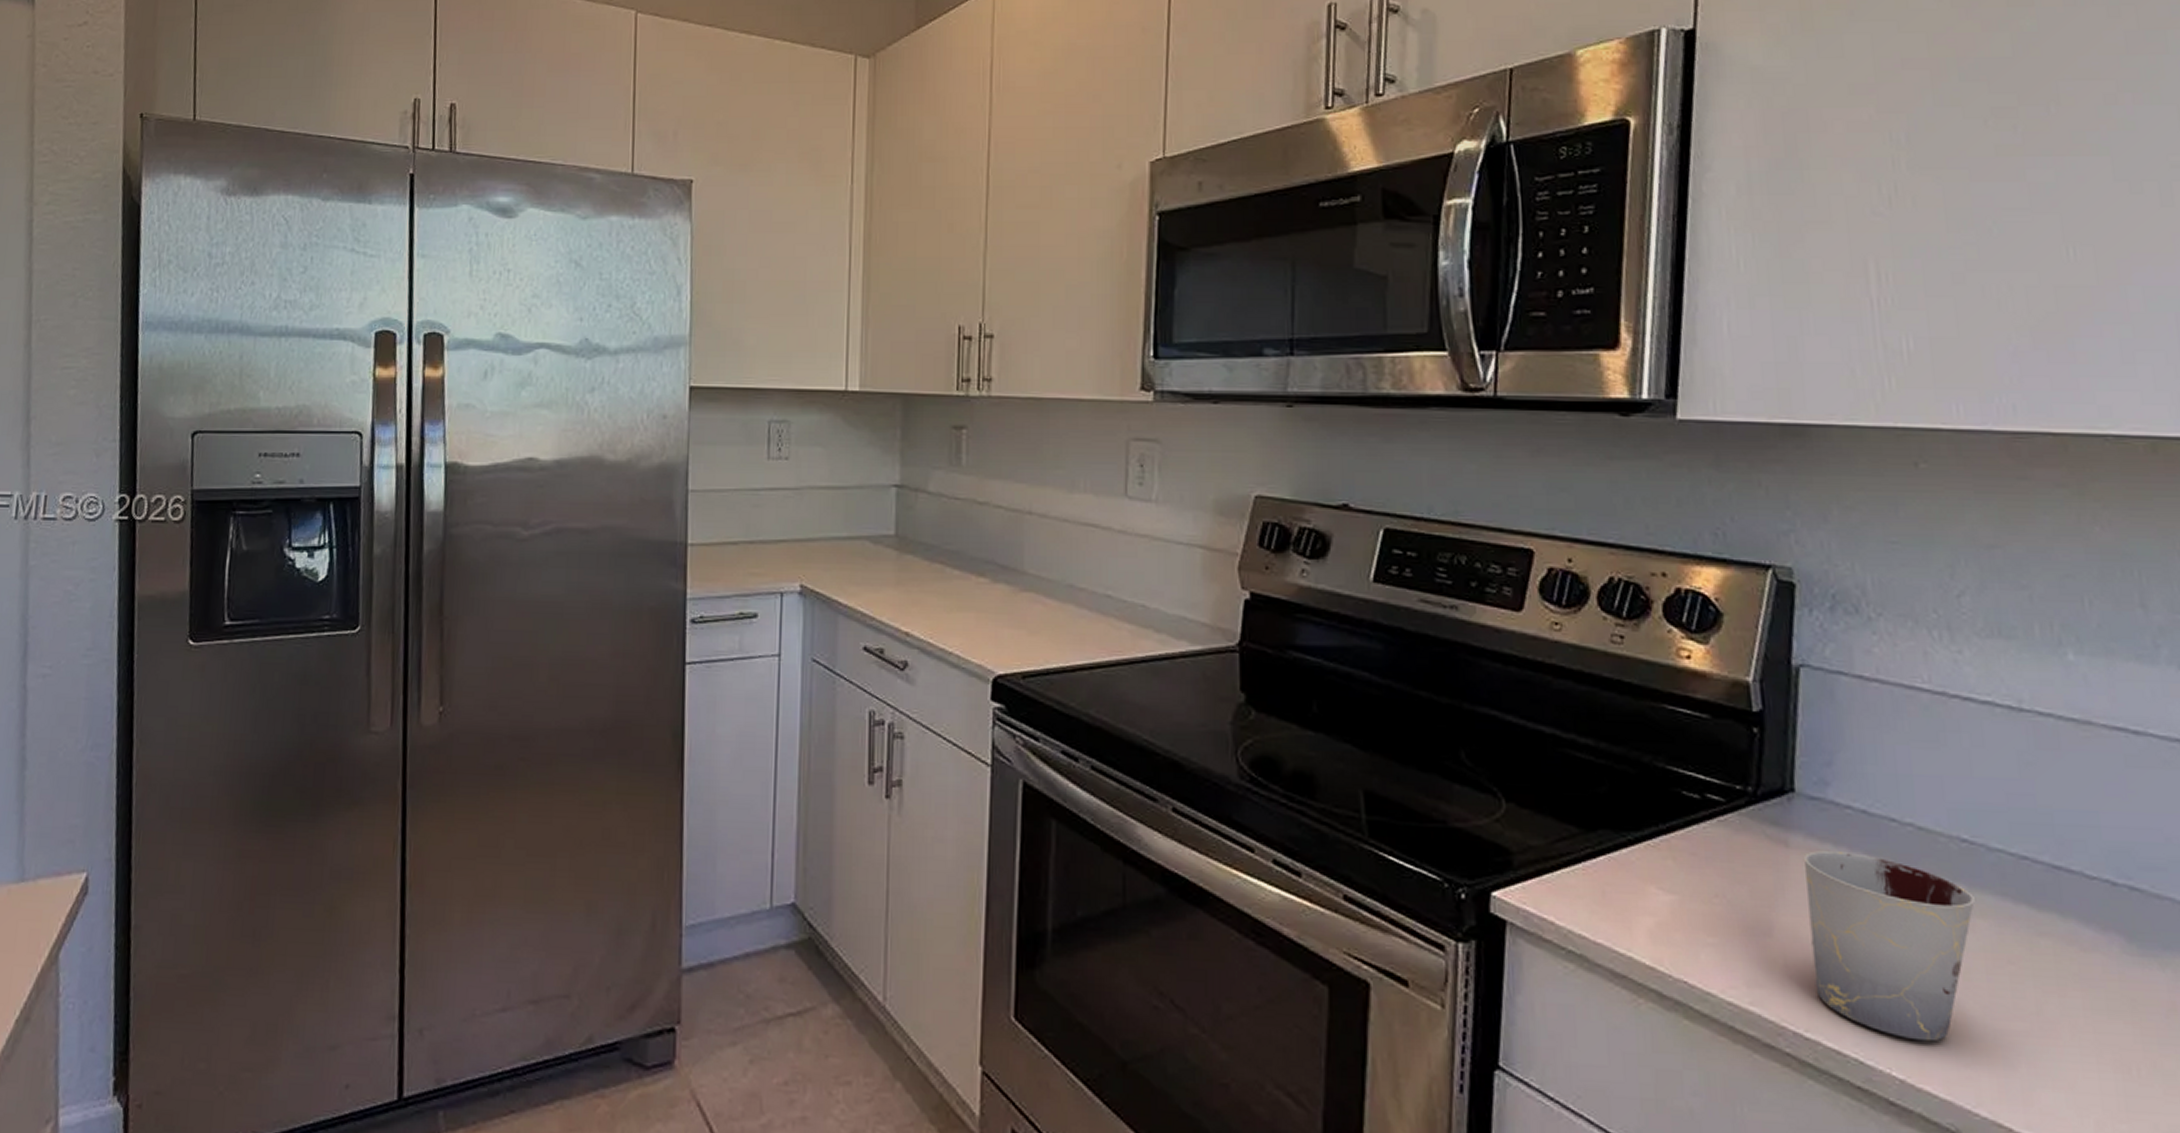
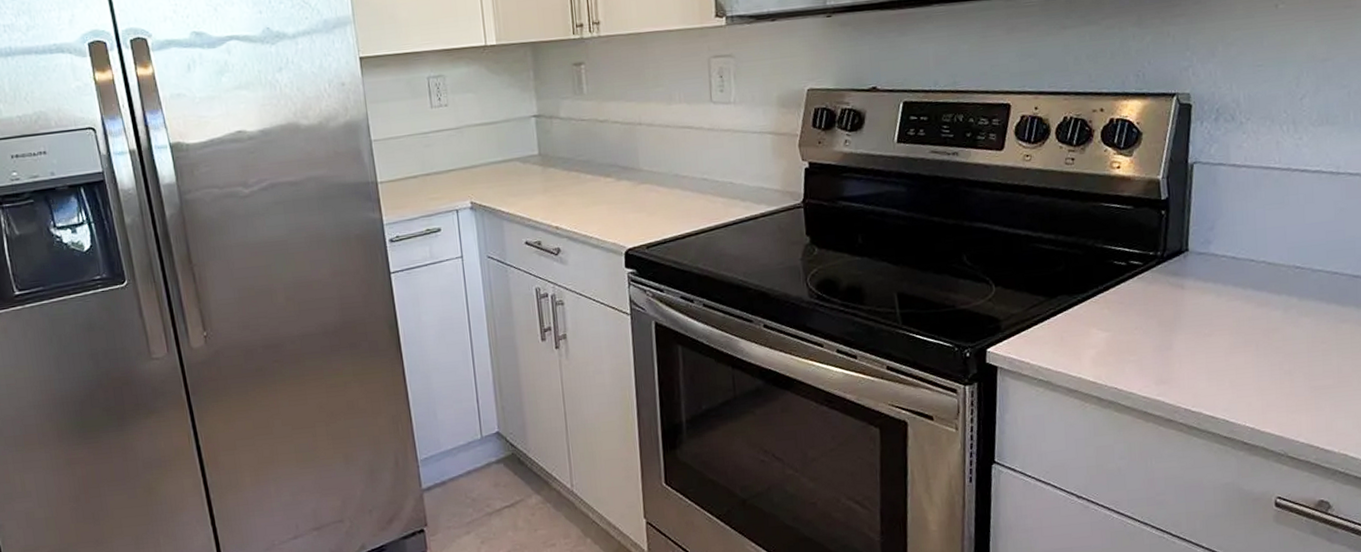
cup: present [1803,851,1975,1042] -> none [1193,286,1302,402]

